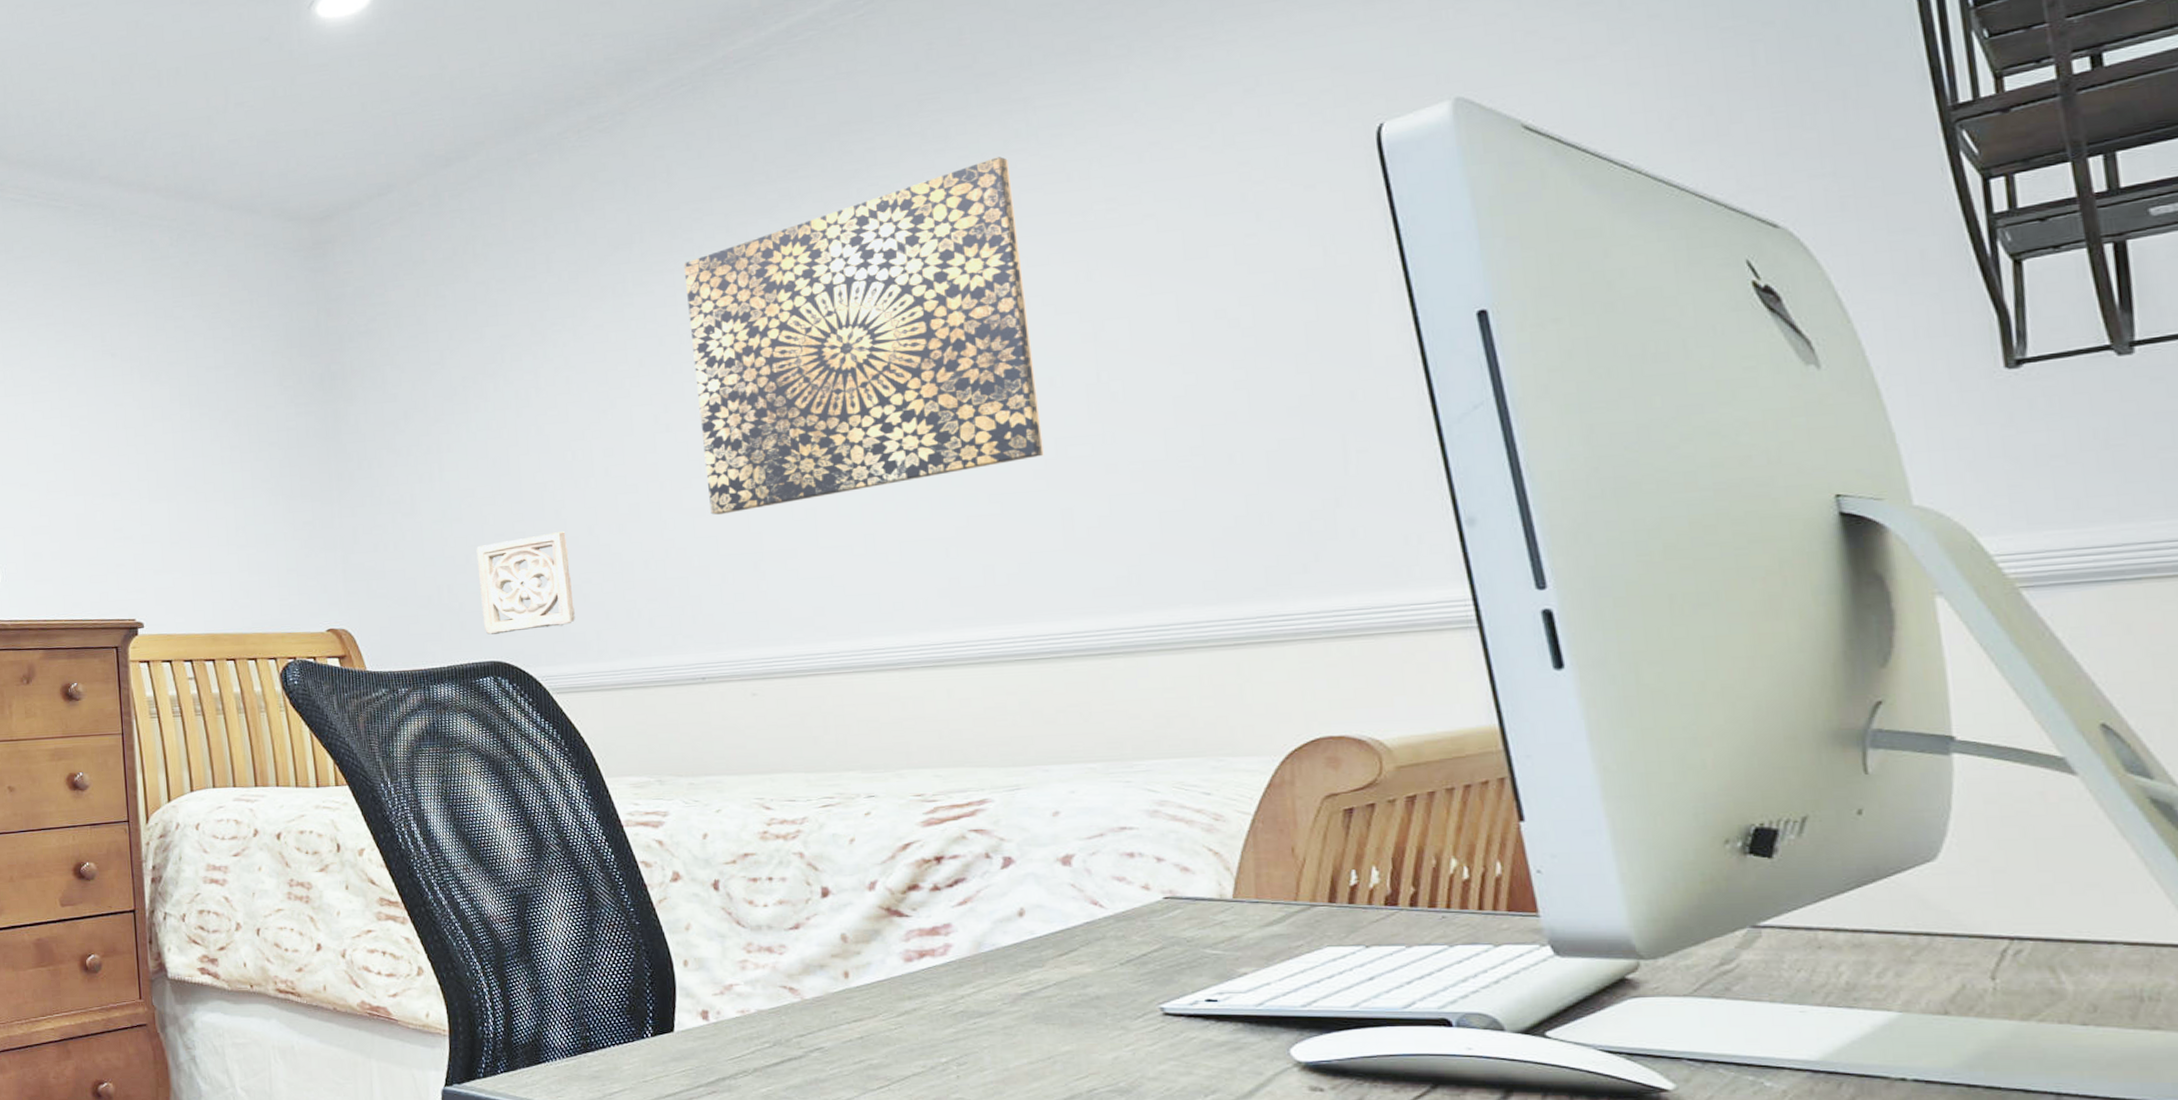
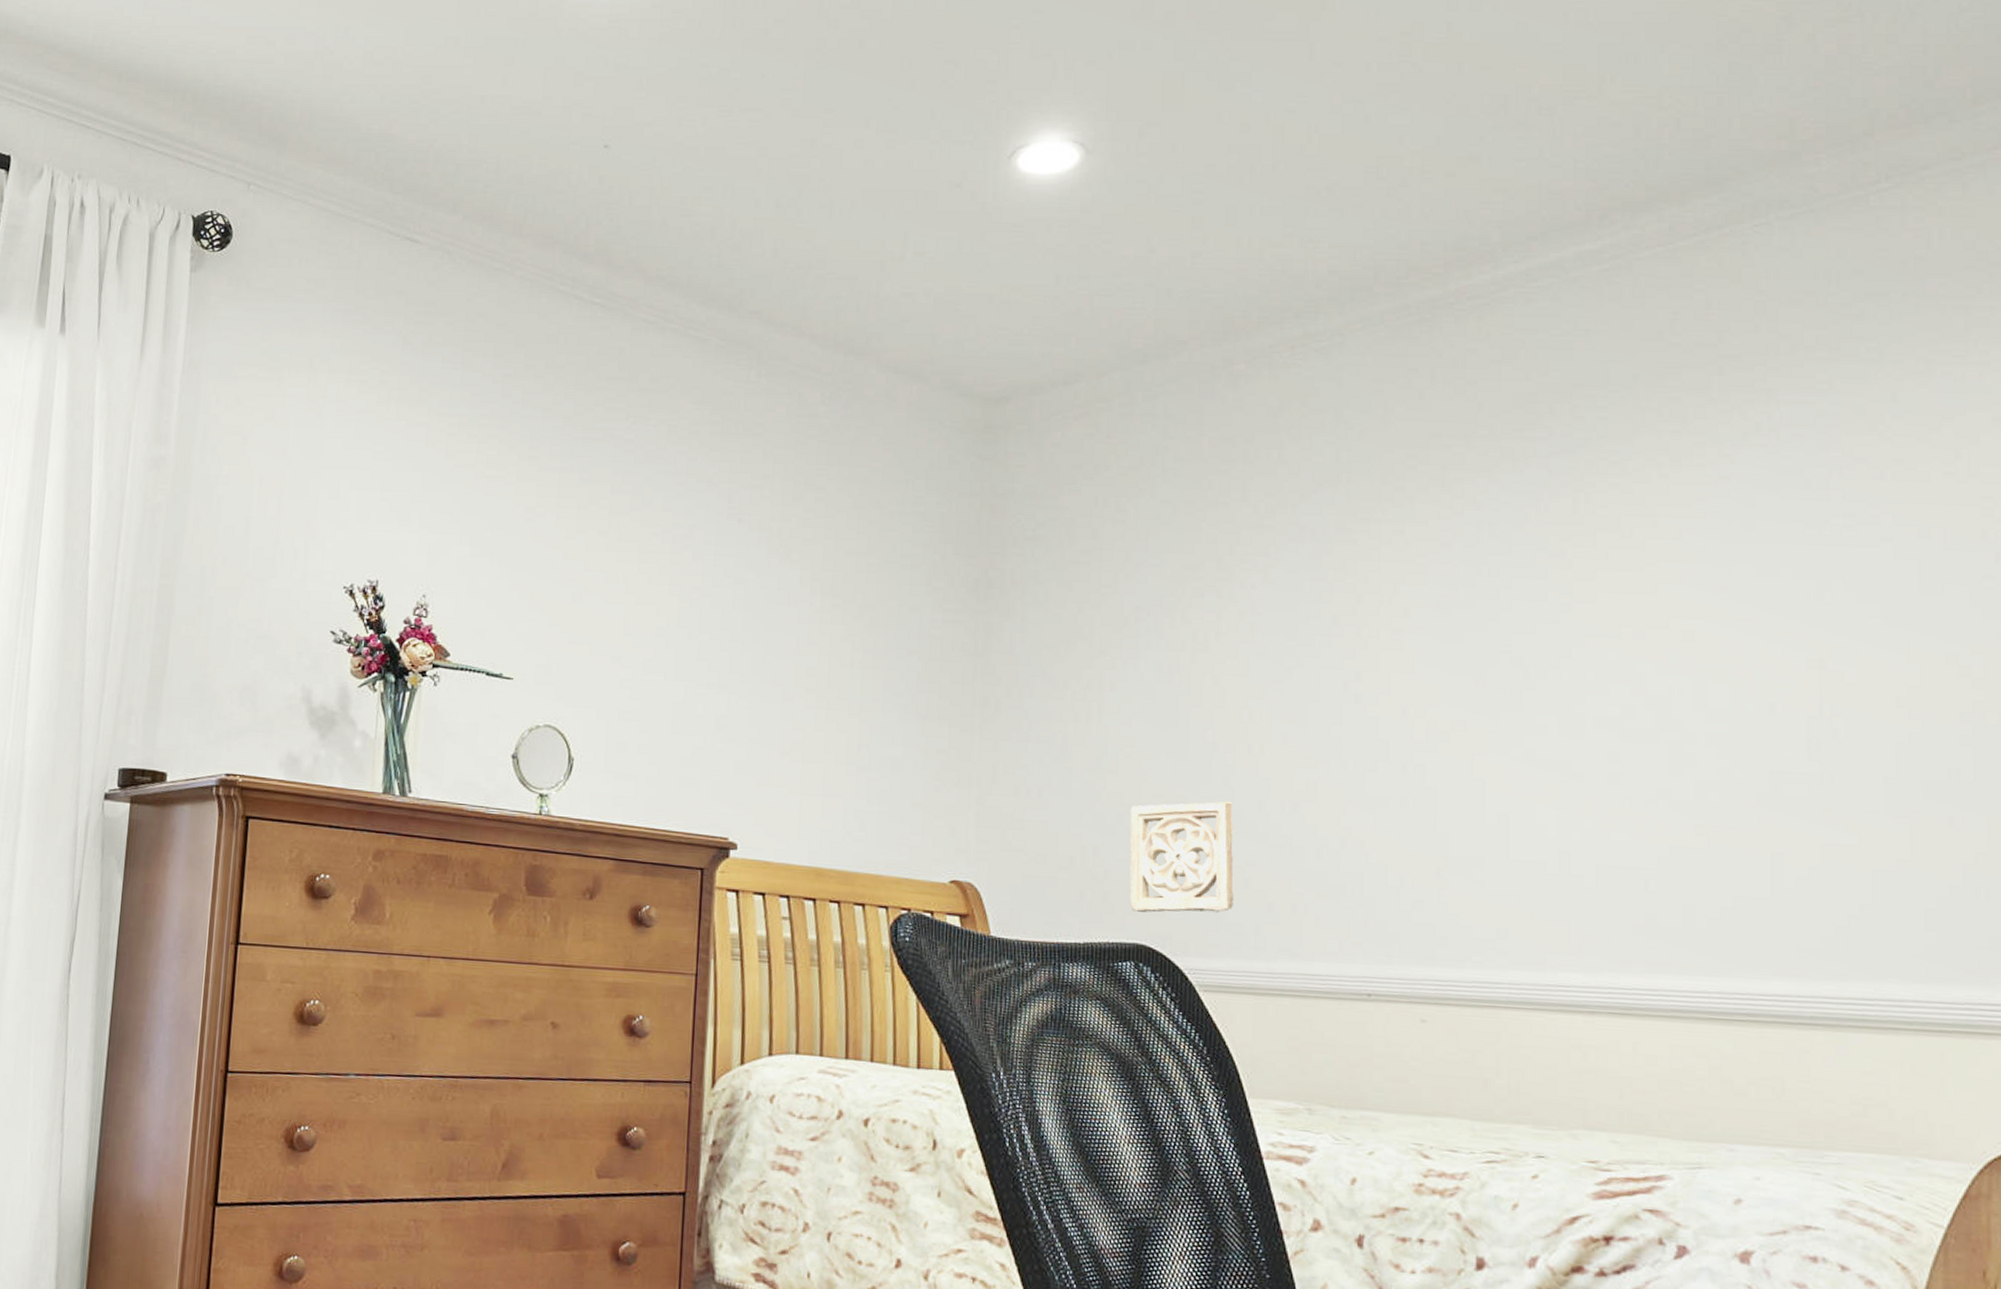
wall art: present [683,157,1044,515] -> none [1391,449,1757,808]

